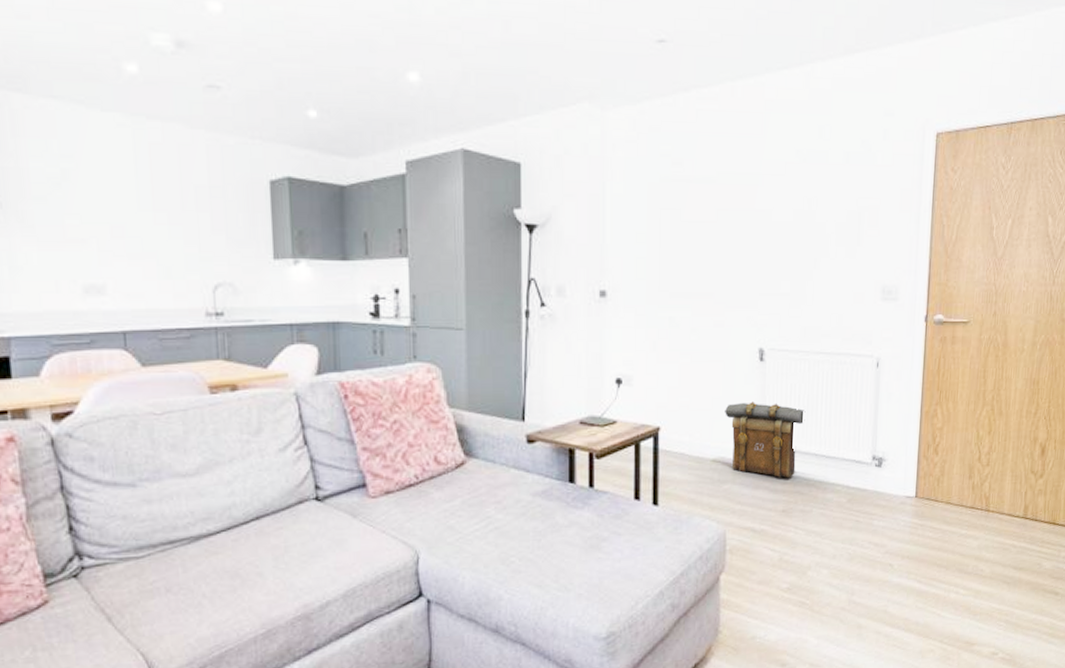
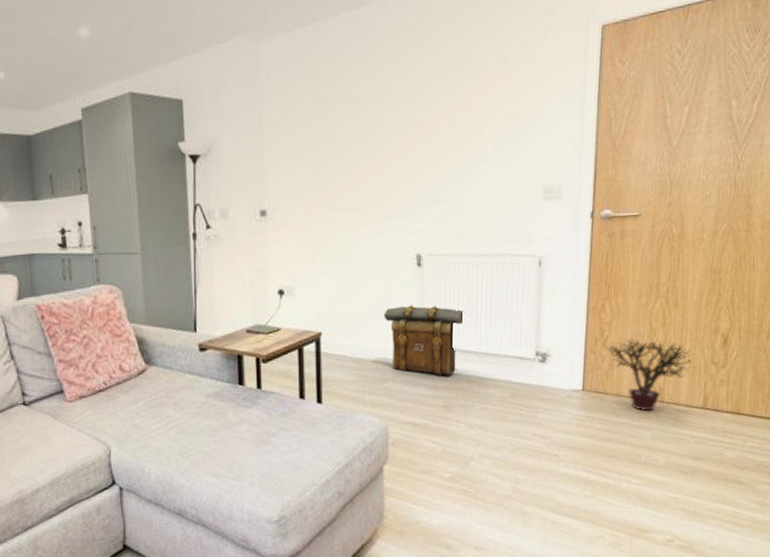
potted plant: none [938,445,1014,520] -> present [607,338,692,411]

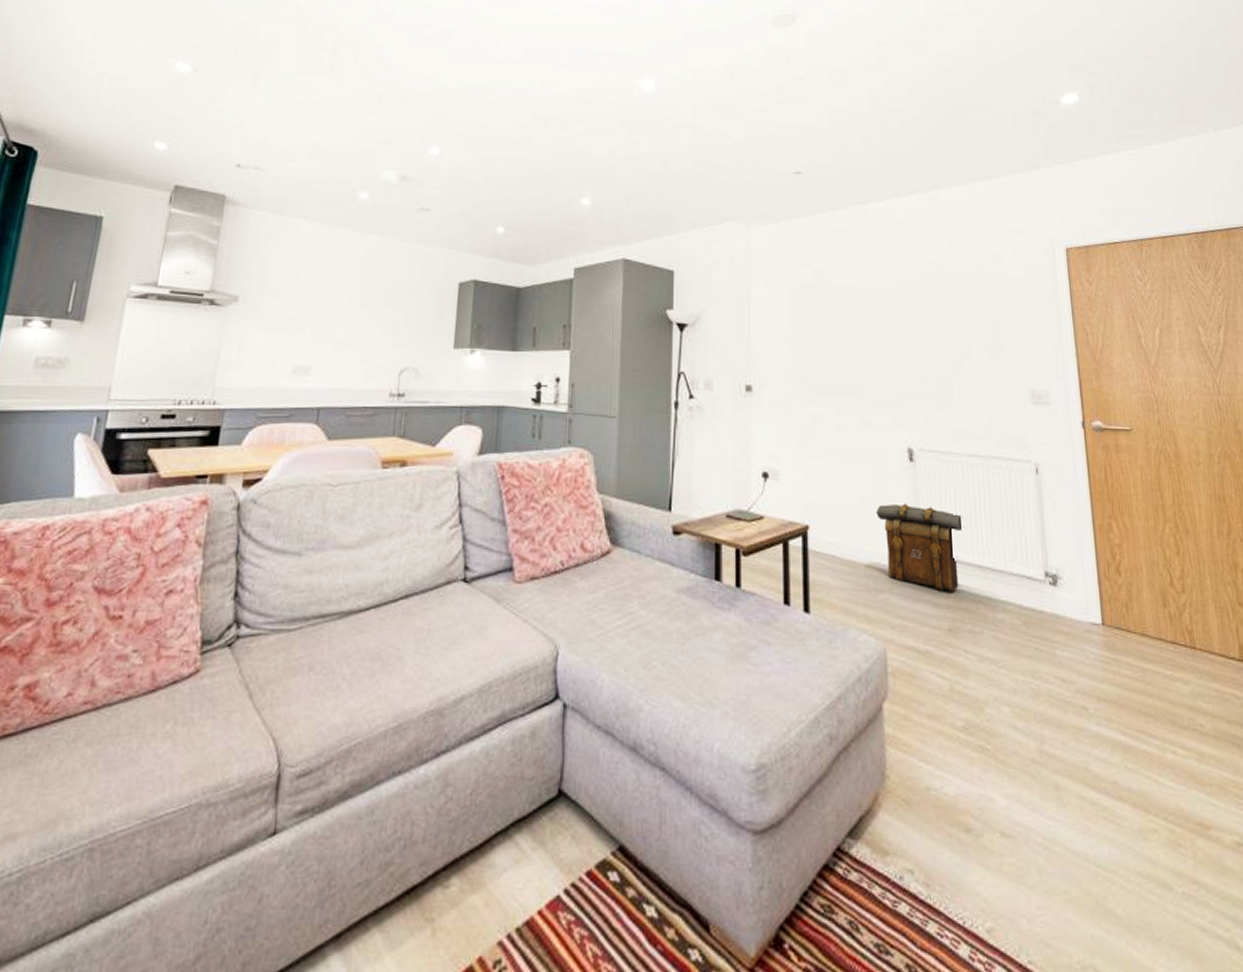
potted plant: present [607,338,692,411] -> none [1121,565,1216,659]

